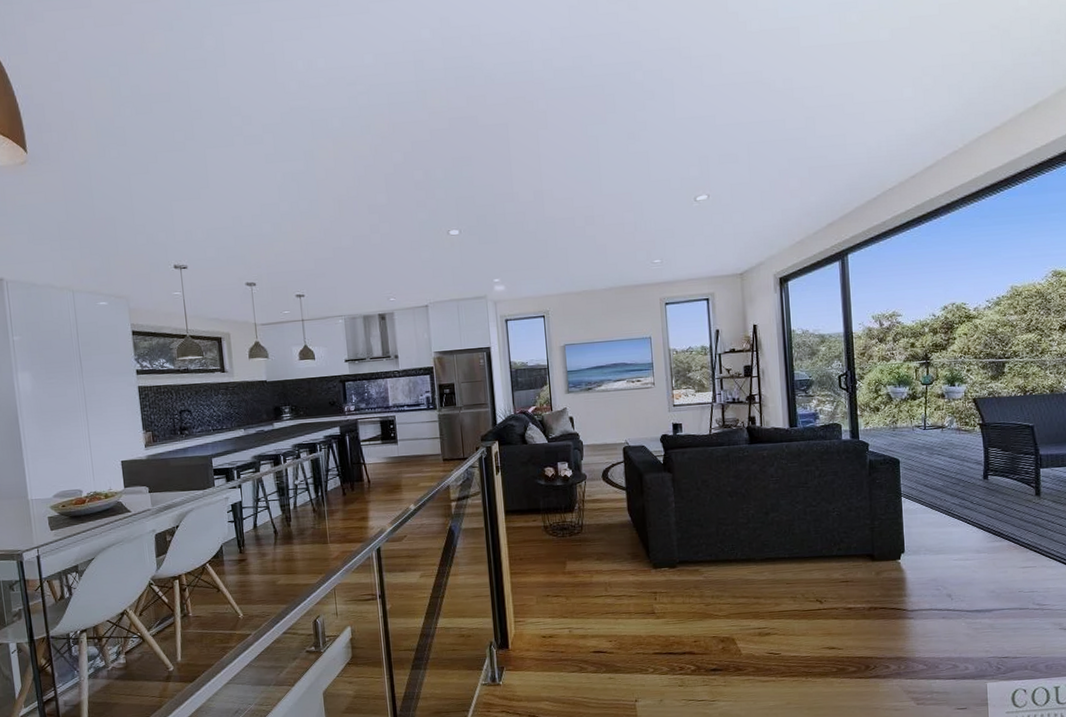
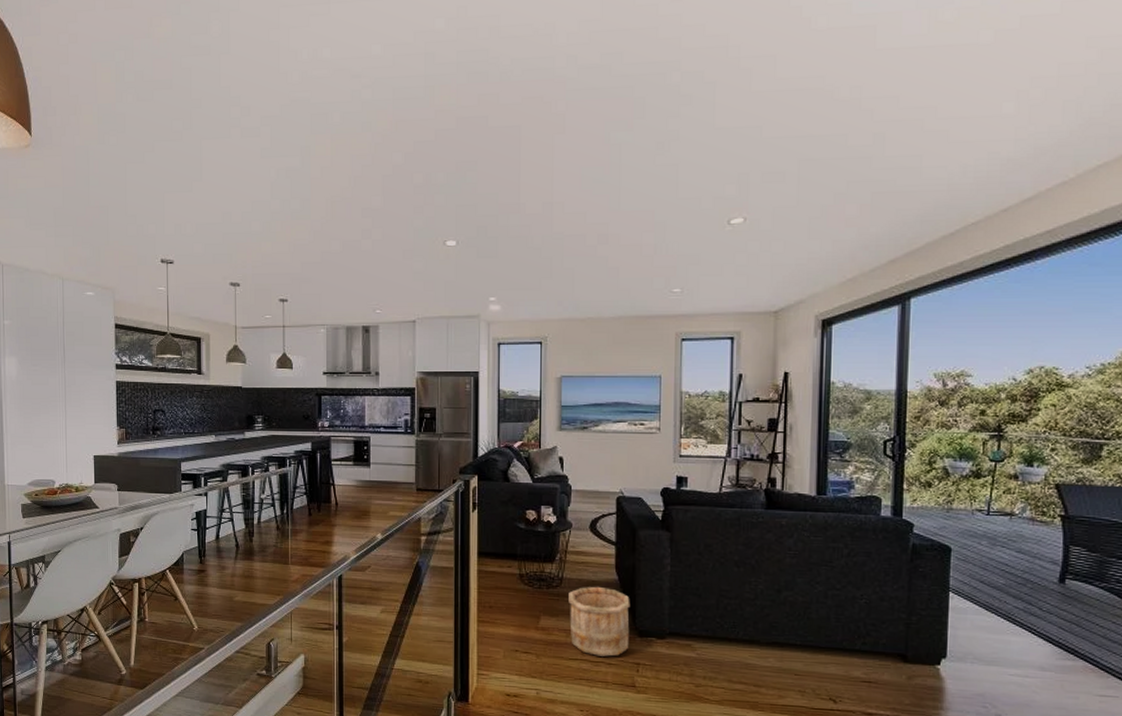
wooden bucket: none [589,528,646,591] -> present [568,586,630,657]

